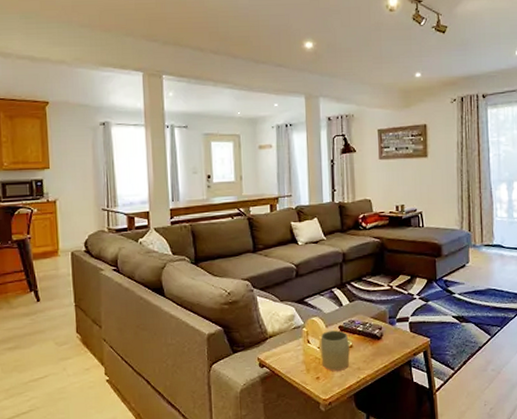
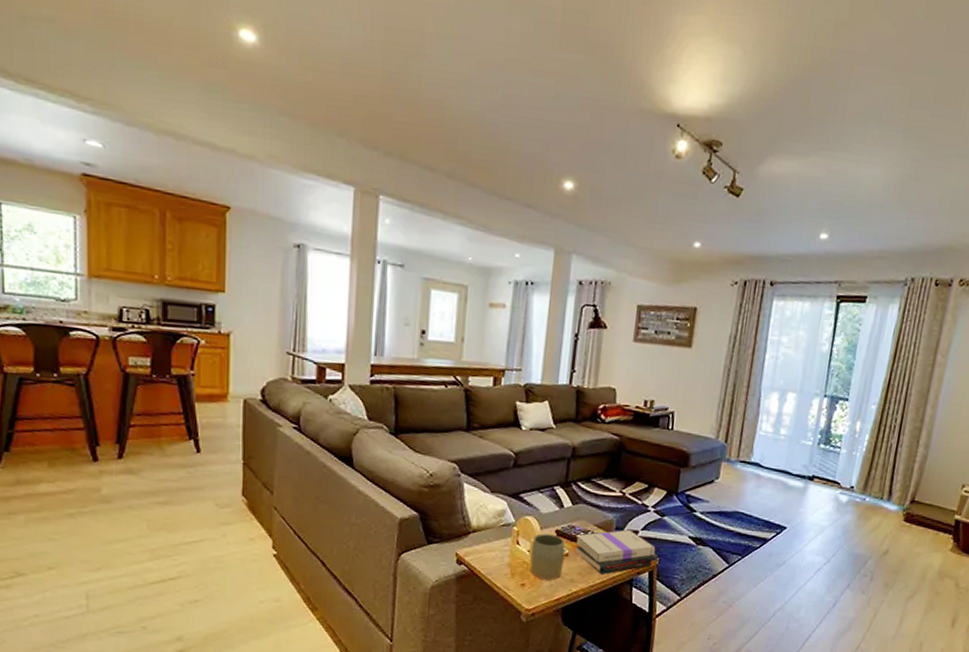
books: none [357,317,430,360] -> present [575,529,659,575]

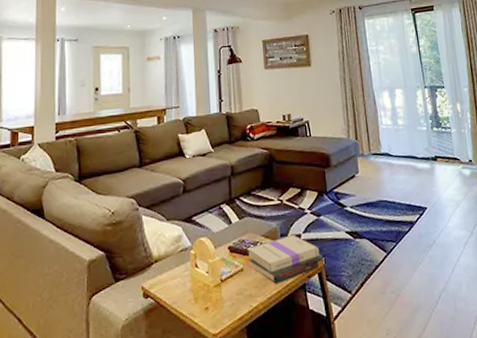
mug: present [530,533,565,580] -> none [208,251,241,300]

